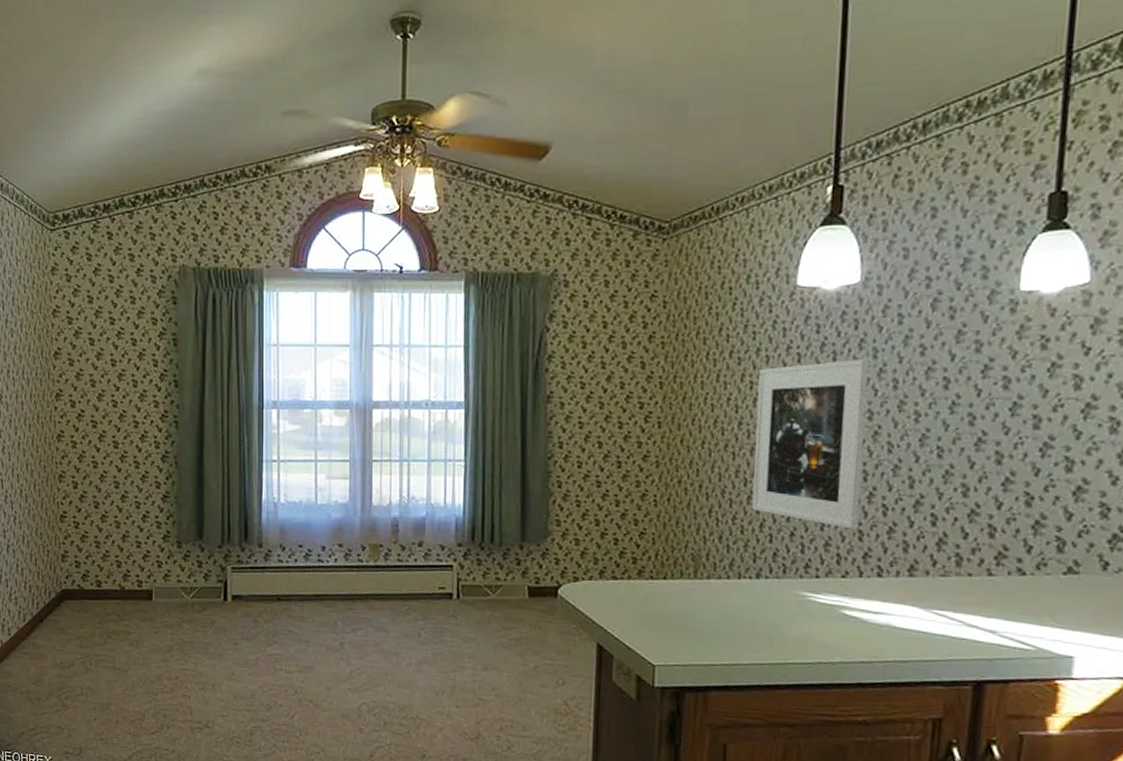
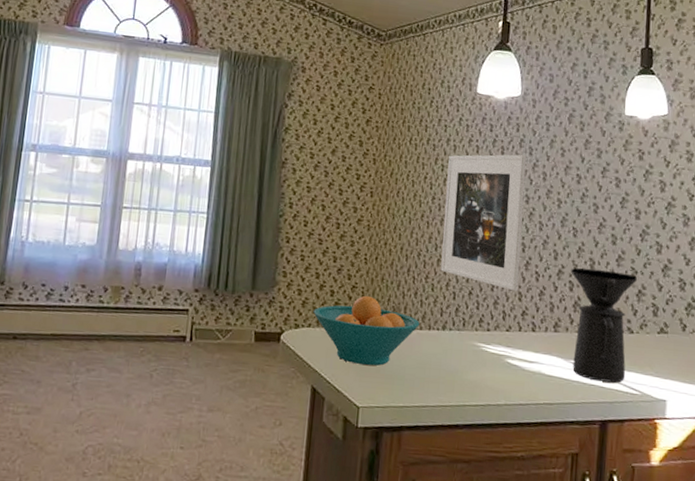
fruit bowl: none [594,542,727,620] -> present [313,295,420,366]
coffee maker: none [933,496,1033,636] -> present [571,267,637,383]

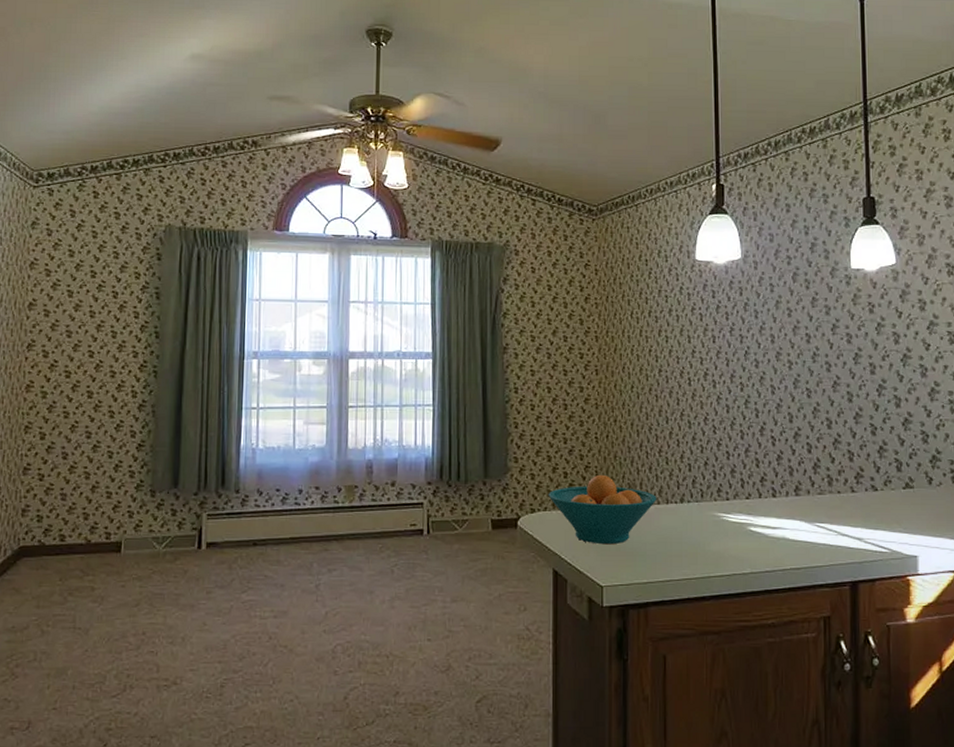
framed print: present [440,154,526,292] -> none [672,318,755,458]
coffee maker: present [571,267,637,383] -> none [808,428,877,542]

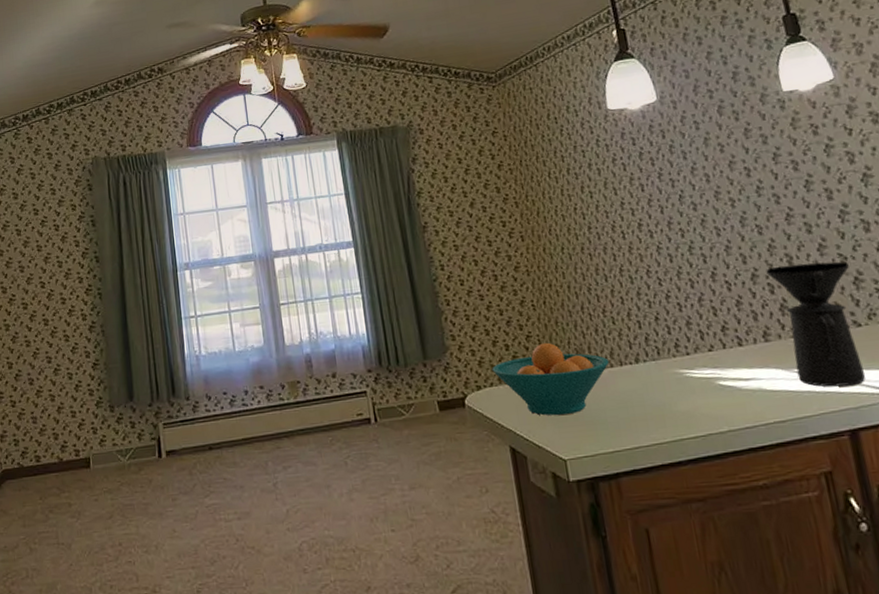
coffee maker: none [808,428,877,542] -> present [766,261,866,387]

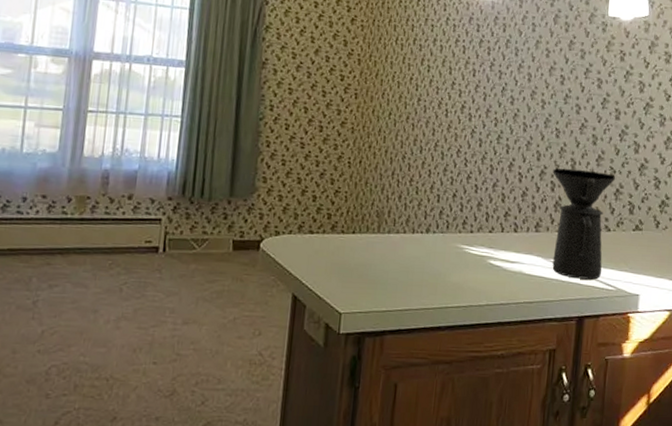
fruit bowl: present [492,342,609,416] -> none [294,200,404,271]

